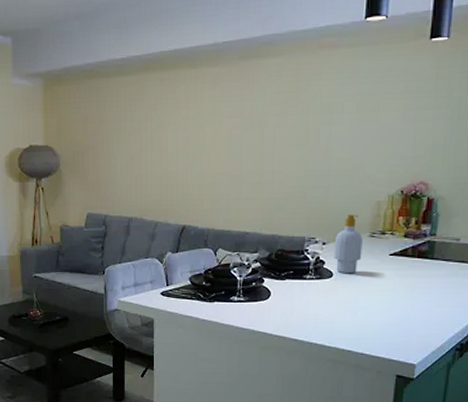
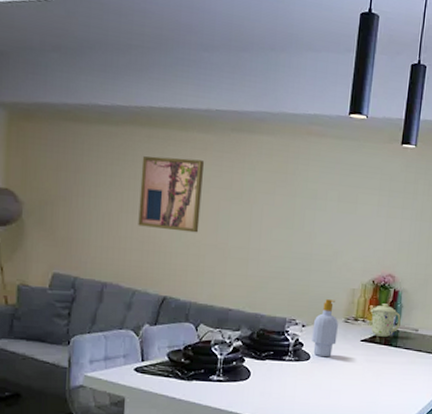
wall art: none [156,93,215,164] -> present [138,156,205,233]
mug: none [399,214,438,250] -> present [370,303,401,338]

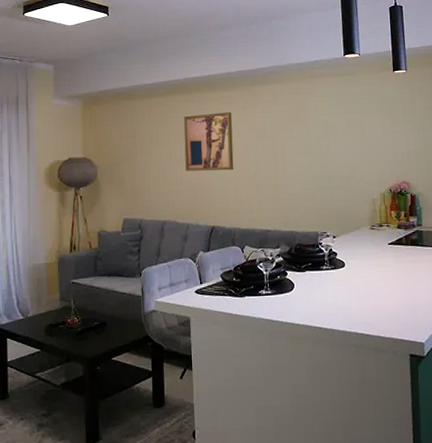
soap bottle: present [311,299,338,358] -> none [342,211,367,263]
mug: present [370,303,401,338] -> none [392,208,423,239]

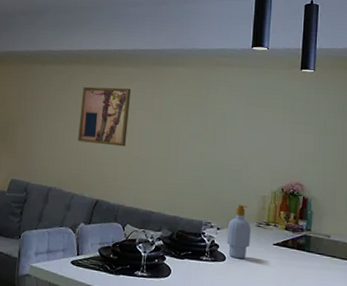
soap bottle: none [342,211,367,263] -> present [226,205,251,259]

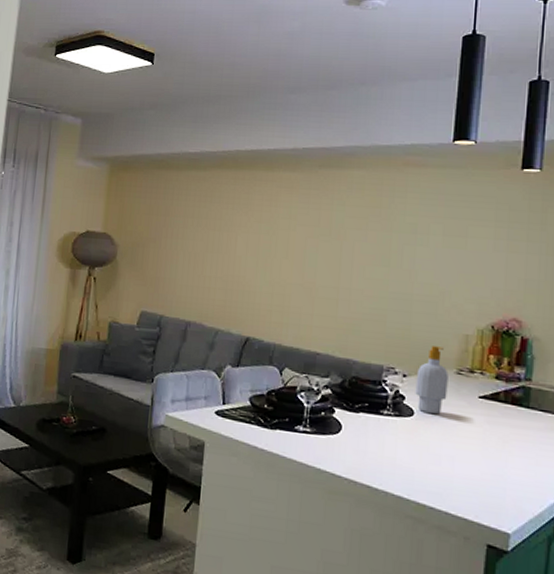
wall art: present [78,87,132,147] -> none [222,197,291,272]

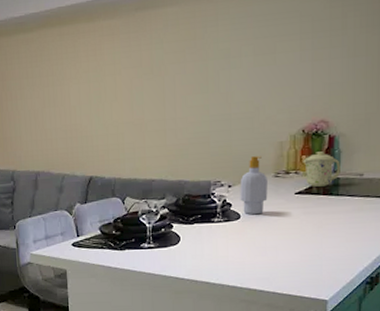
mug: none [490,353,533,396] -> present [303,151,340,188]

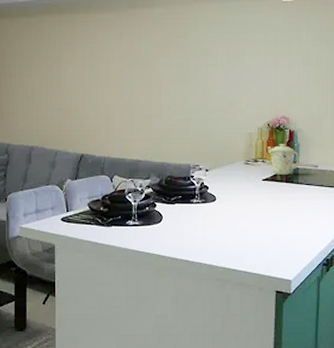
soap bottle: present [240,156,268,215] -> none [215,144,239,198]

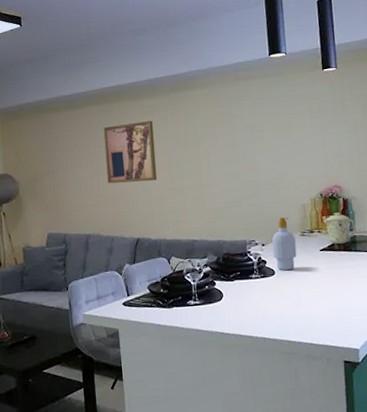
wall art: none [55,36,107,97] -> present [103,121,158,184]
soap bottle: none [215,144,239,198] -> present [271,217,297,271]

